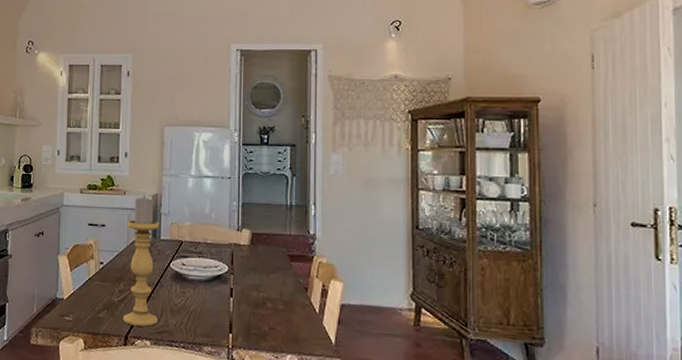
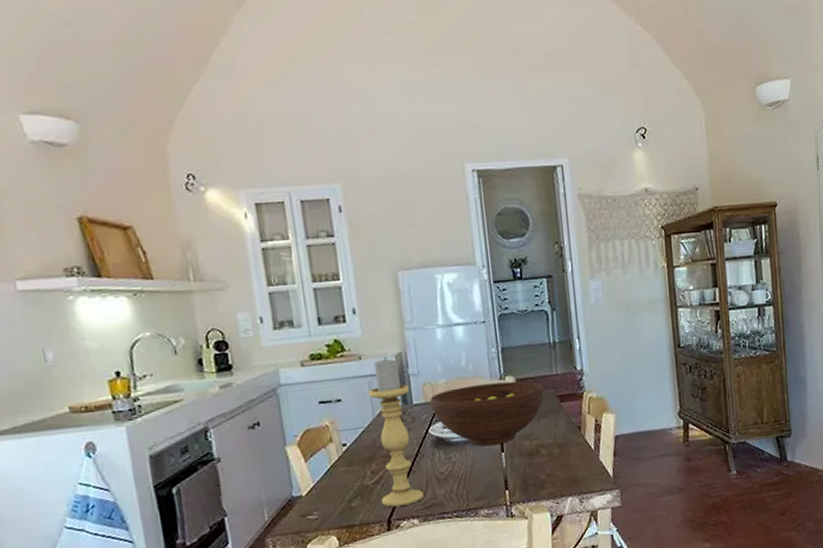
fruit bowl: none [175,231,277,290] -> present [430,381,545,447]

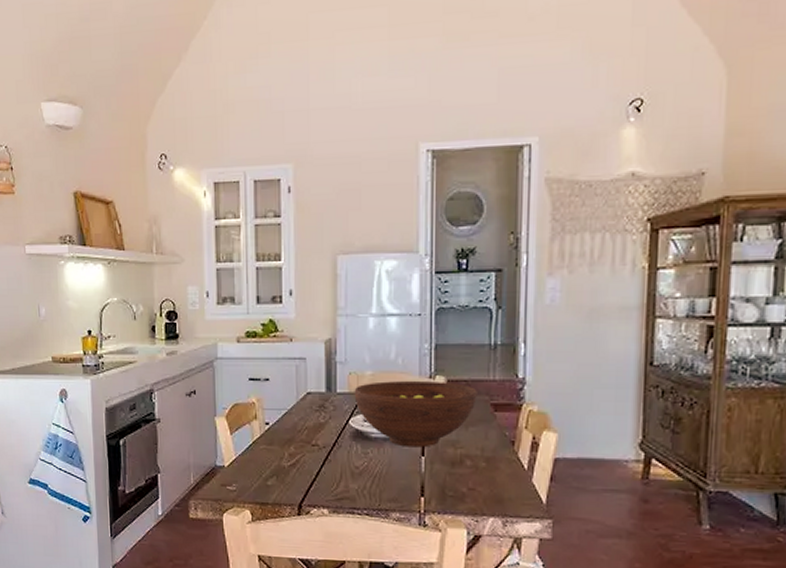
candle holder: present [369,357,424,508] -> none [296,341,336,494]

